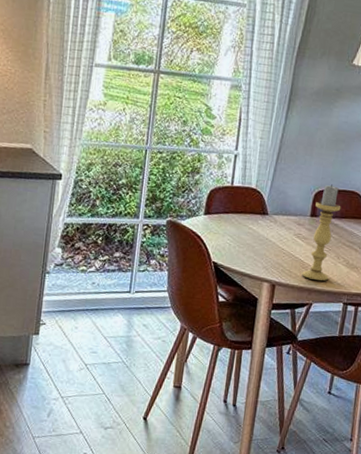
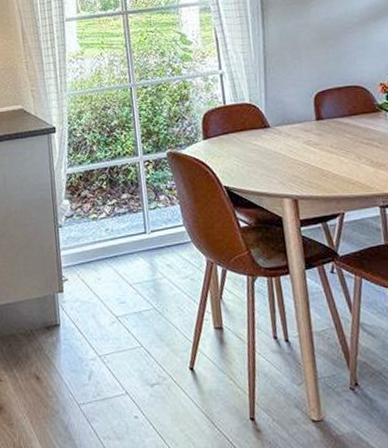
candle holder: present [302,184,341,281] -> none [318,83,355,187]

